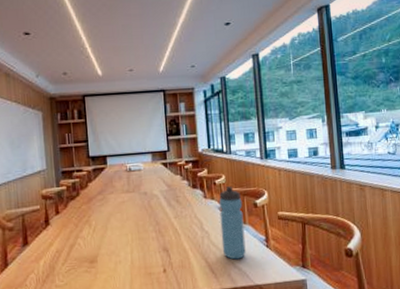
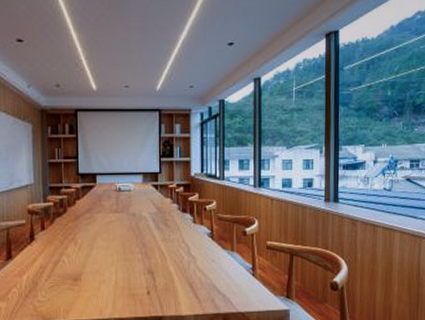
water bottle: present [218,186,246,260] -> none [208,213,232,286]

